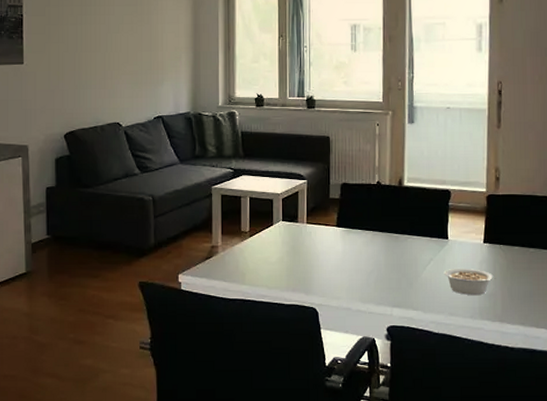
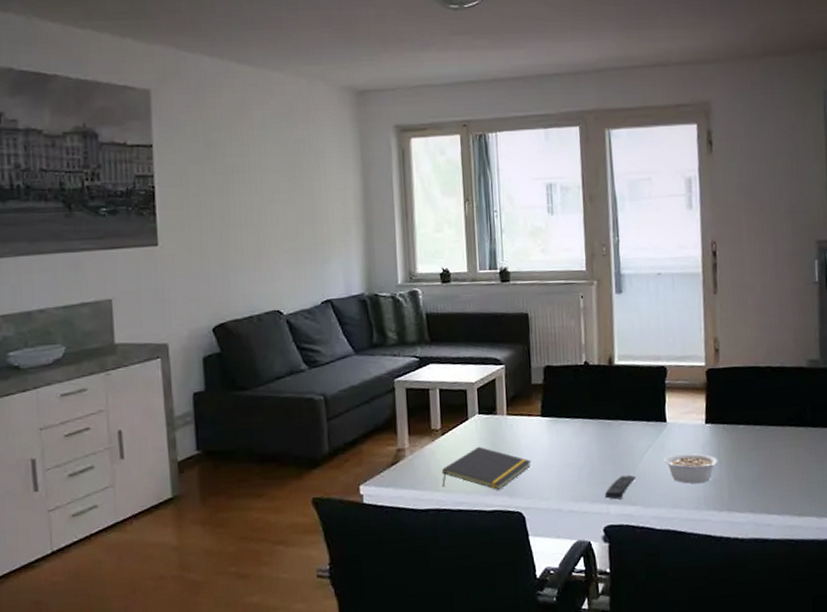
notepad: none [248,248,326,287] -> present [441,446,532,490]
remote control: none [389,284,418,304] -> present [604,475,636,500]

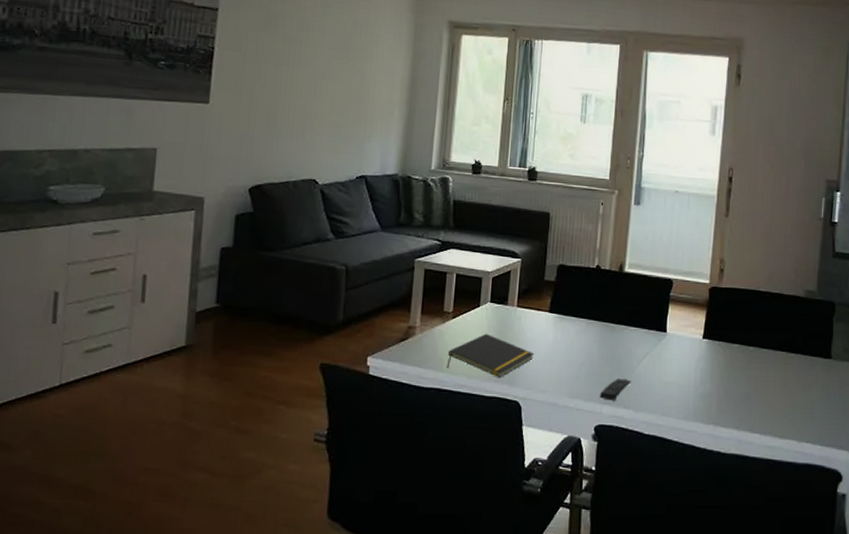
legume: present [663,453,721,484] -> none [659,364,713,394]

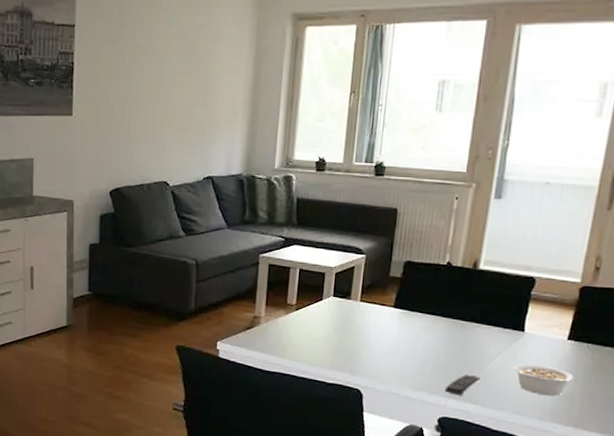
notepad: present [446,333,535,377] -> none [290,325,377,367]
legume: none [659,364,713,394] -> present [513,364,577,396]

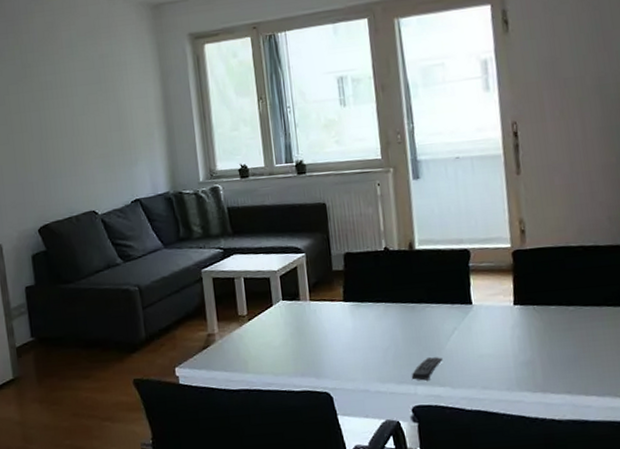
legume: present [513,364,577,396] -> none [471,335,533,365]

